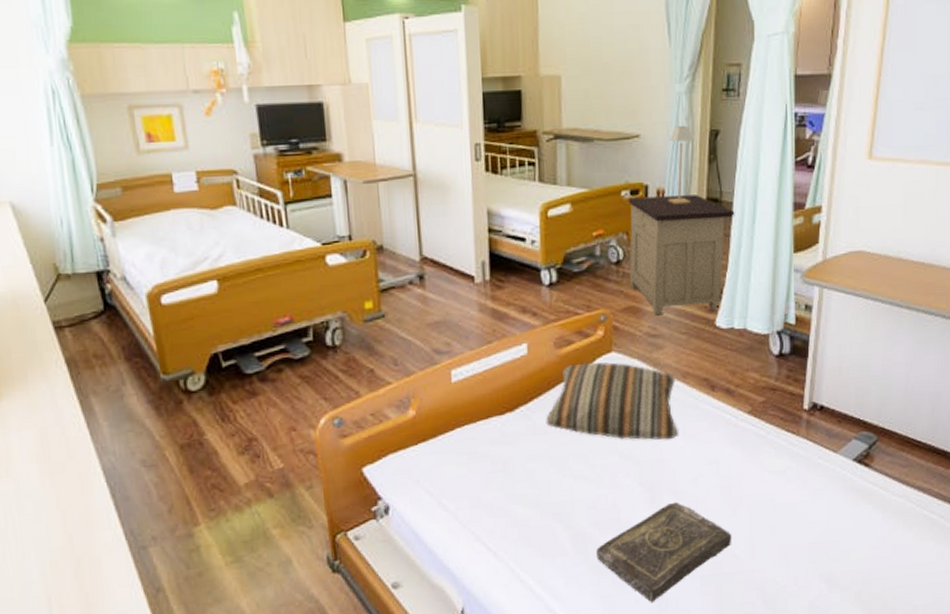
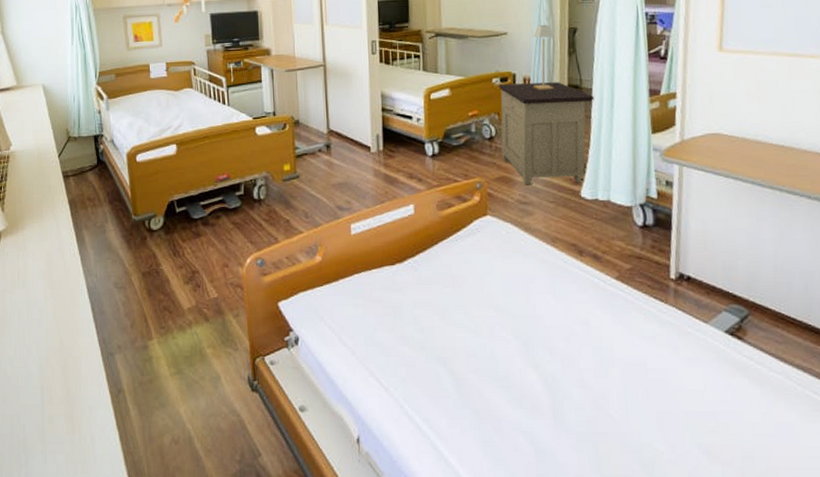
pillow: present [546,362,678,440] -> none [430,224,550,298]
book: present [596,501,732,603] -> none [476,357,606,453]

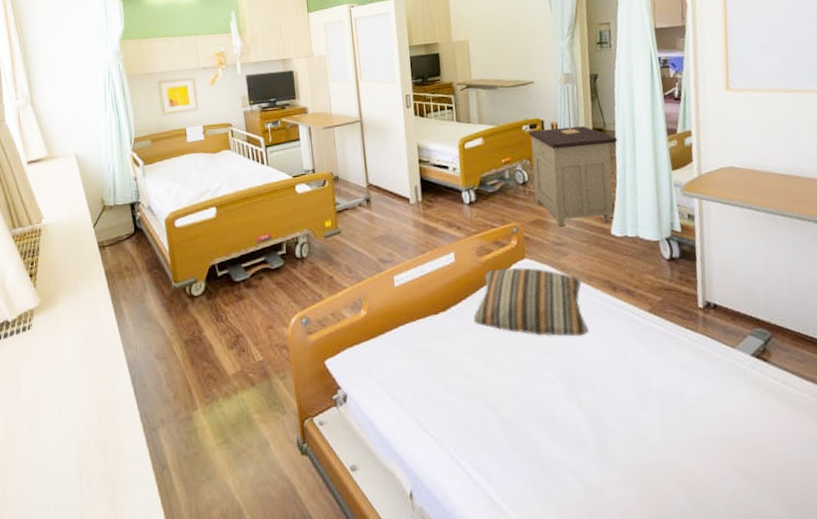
pillow: none [430,224,550,298] -> present [473,267,589,336]

